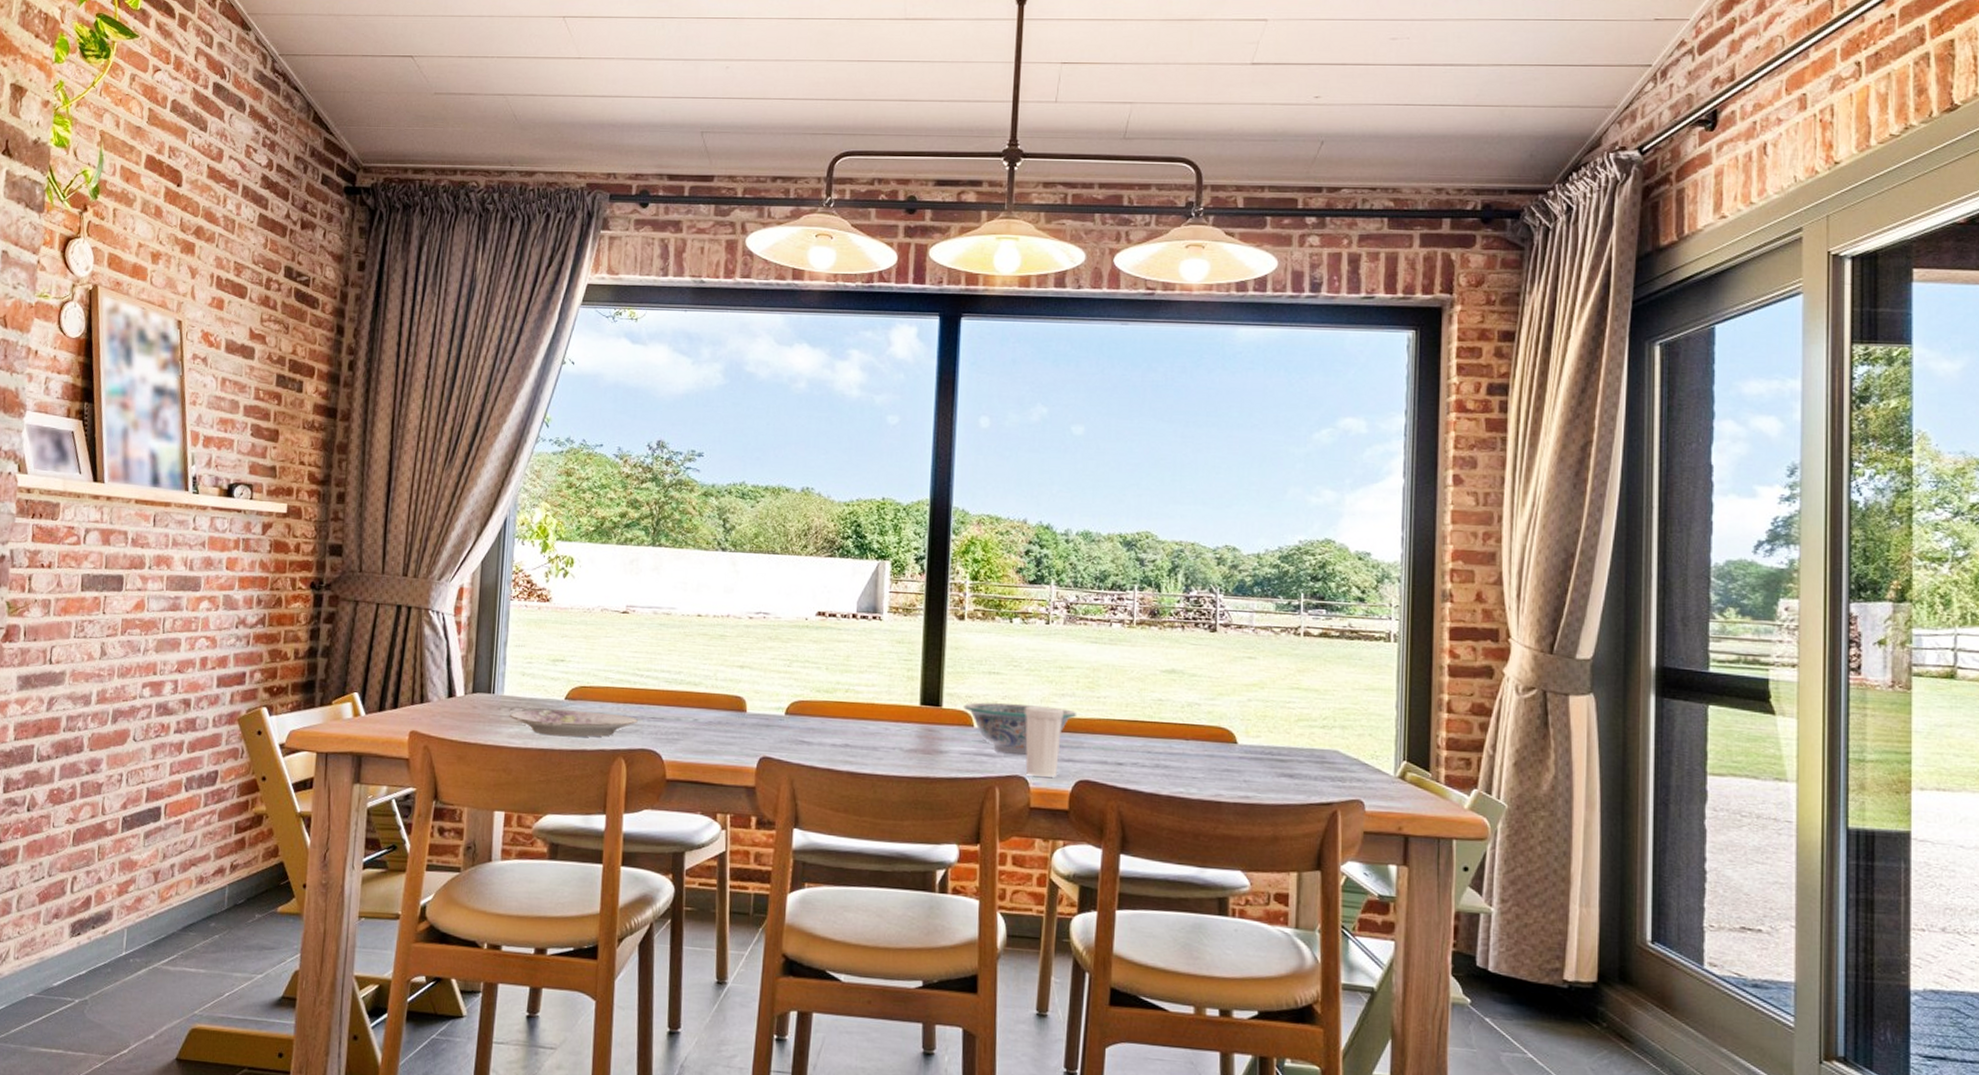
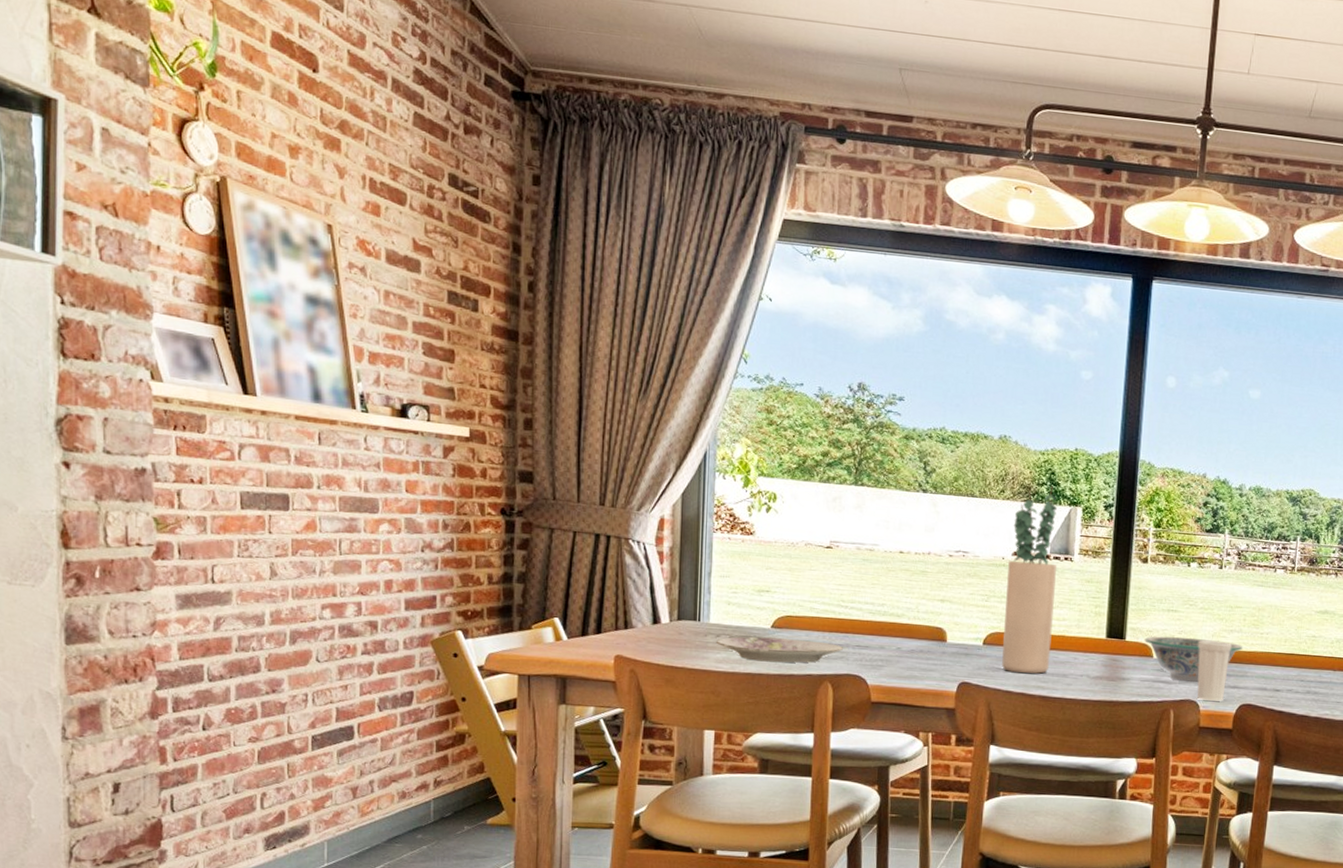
vase: none [806,538,864,747] -> present [1002,485,1057,674]

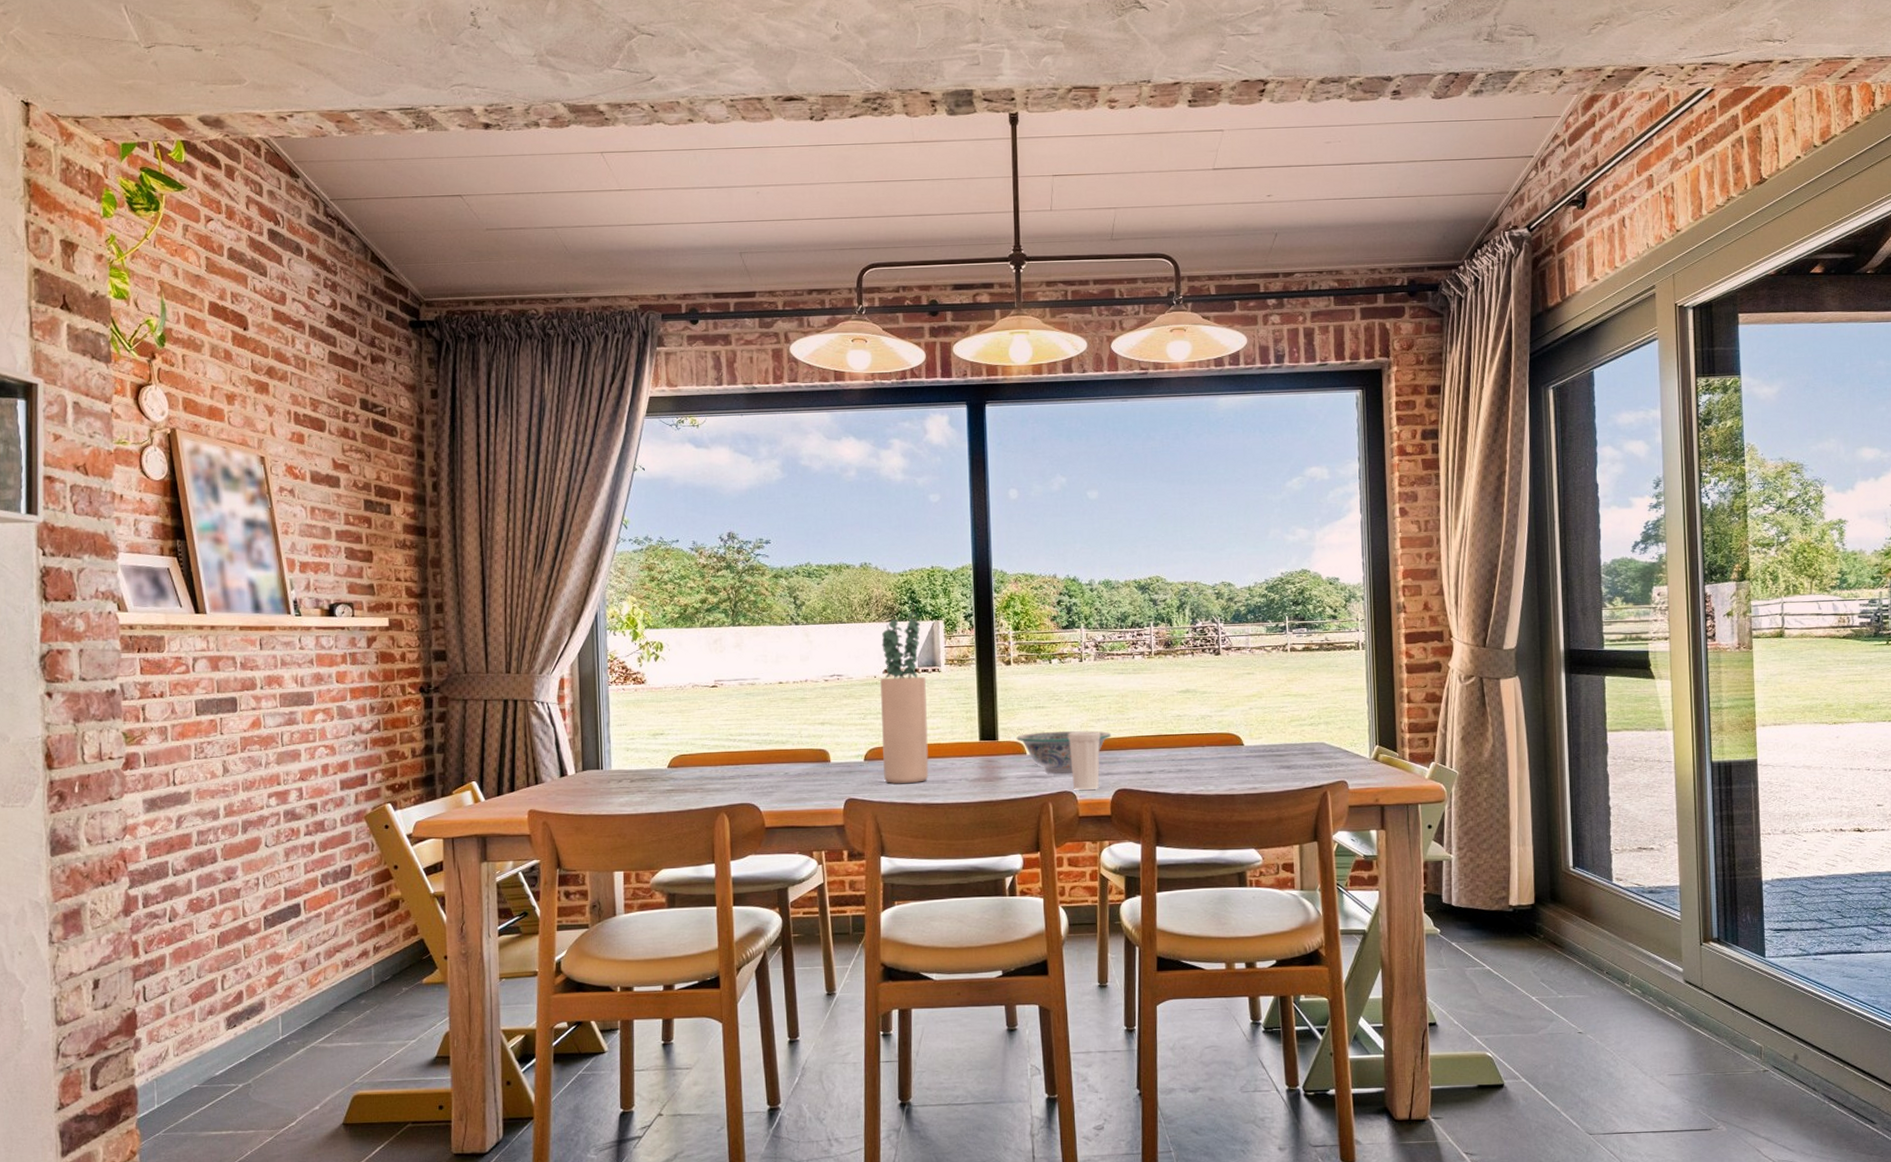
plate: present [715,636,843,663] -> none [618,775,735,801]

